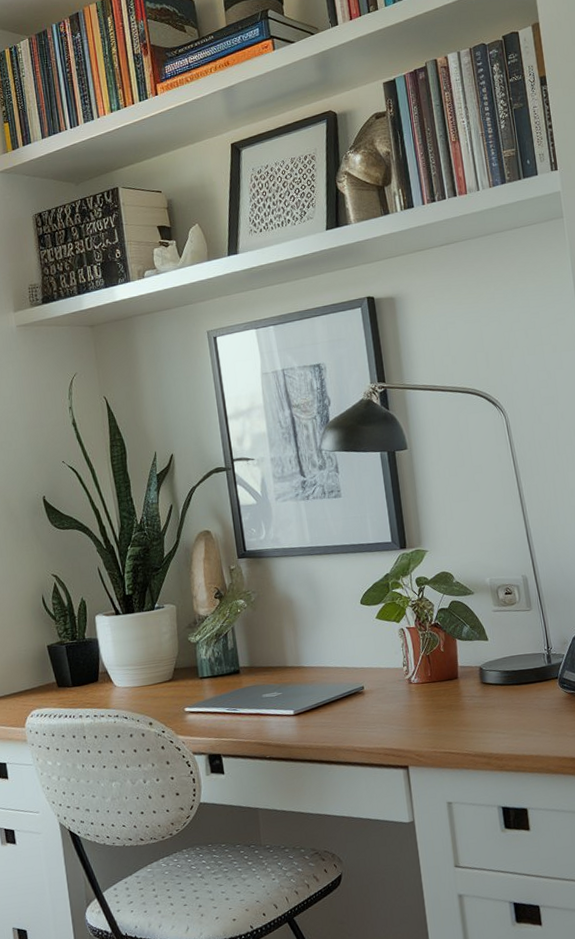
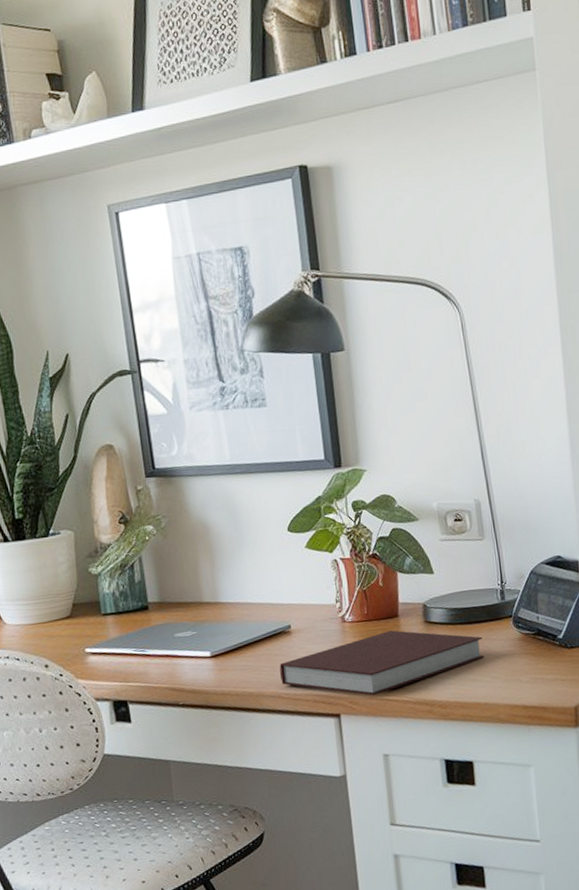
notebook: none [354,690,534,749] -> present [279,630,484,696]

